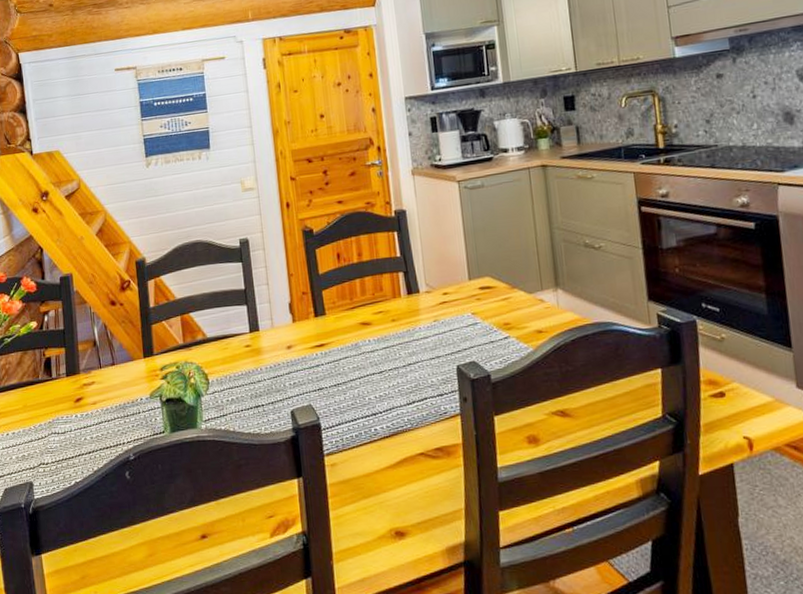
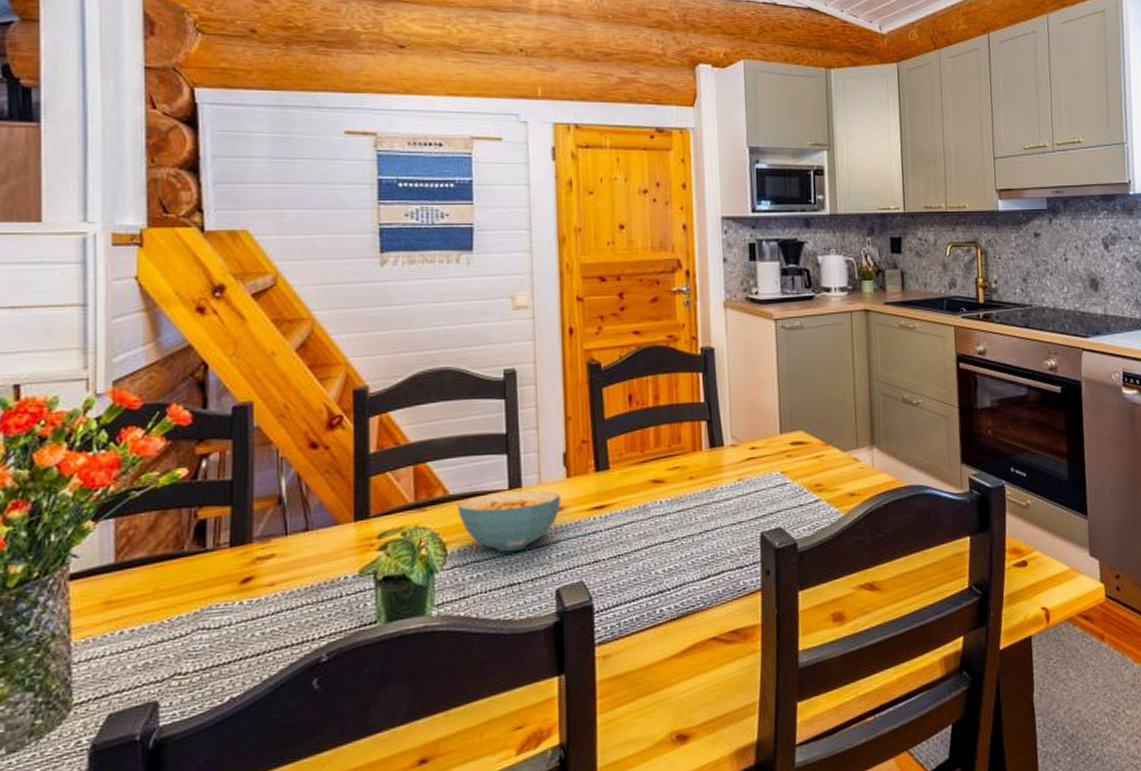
cereal bowl: none [213,332,290,382] -> present [457,490,561,553]

